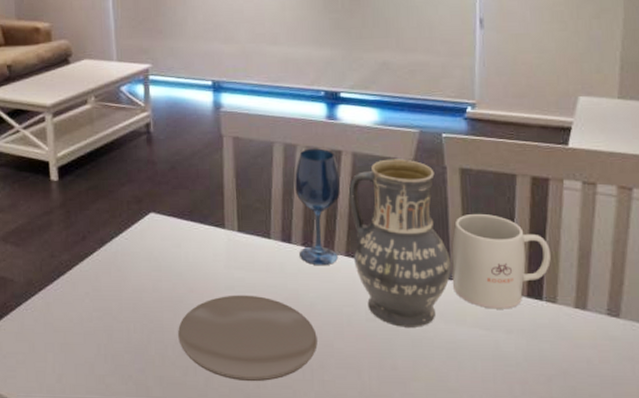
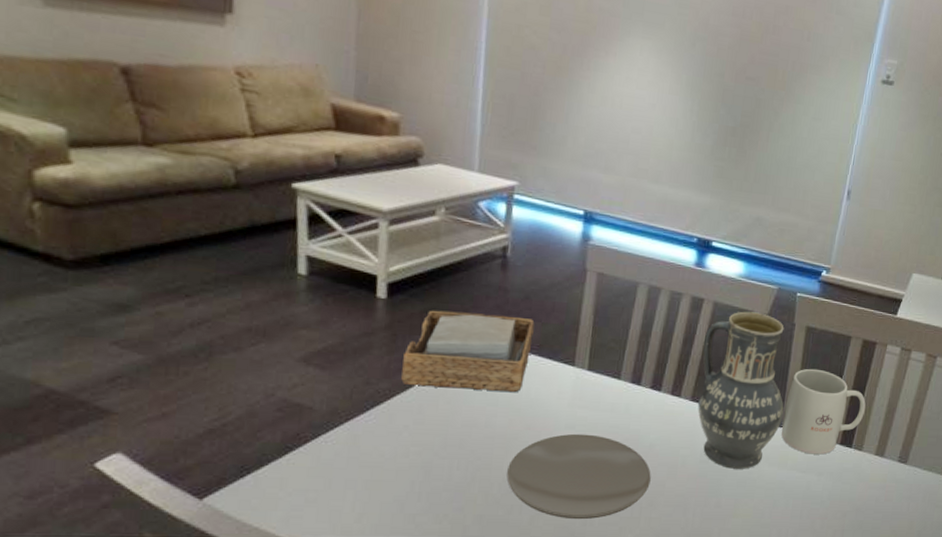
napkin holder: none [77,186,184,258] -> present [401,310,535,393]
wineglass: present [295,148,341,266] -> none [647,293,699,409]

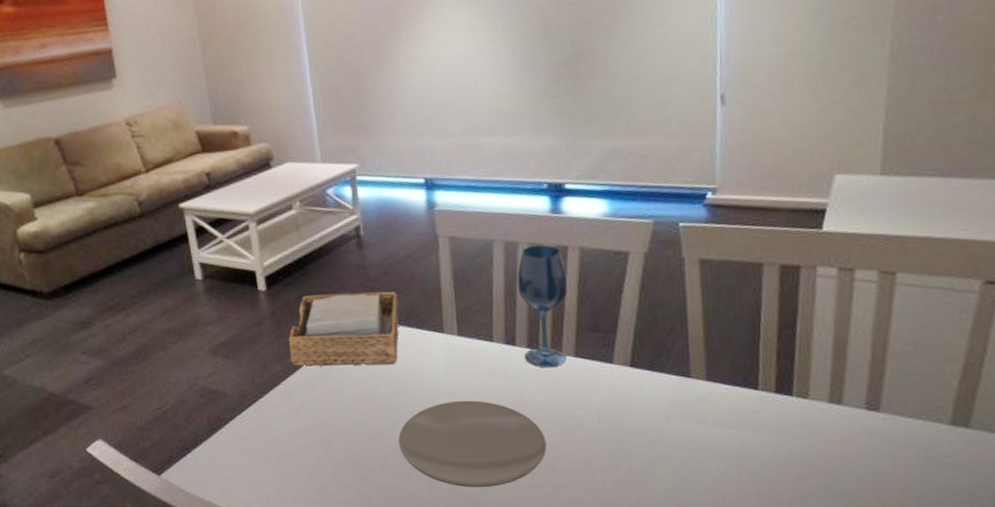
wineglass: none [647,293,699,409] -> present [517,245,568,368]
vase: present [698,311,785,469] -> none [577,252,691,428]
mug: present [781,368,866,455] -> none [690,306,803,407]

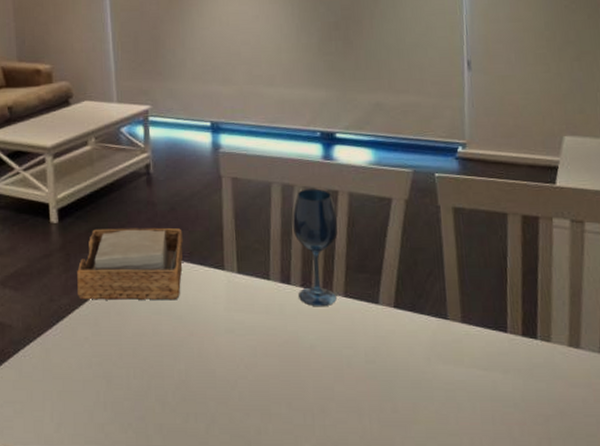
plate: present [398,400,547,488] -> none [178,337,318,428]

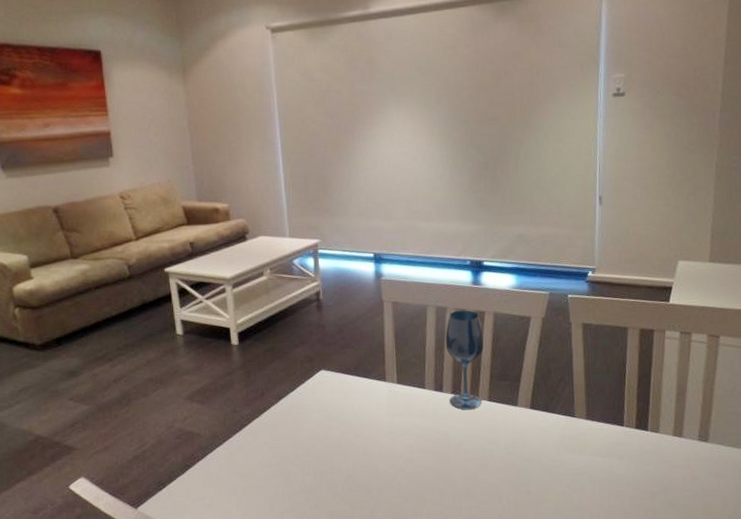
napkin holder: present [77,227,184,301] -> none [256,346,350,410]

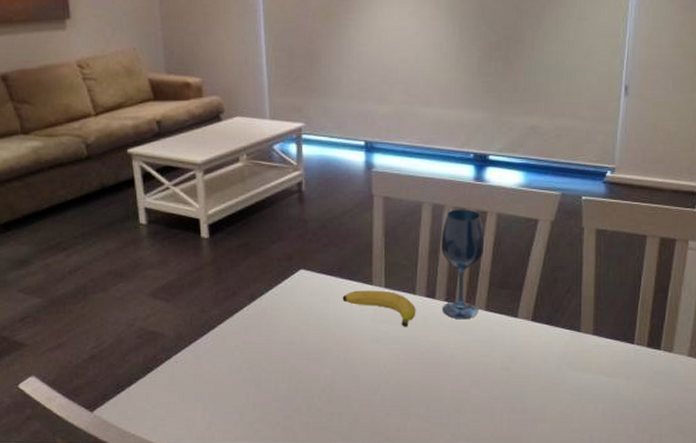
fruit: none [359,386,426,419] -> present [342,290,416,327]

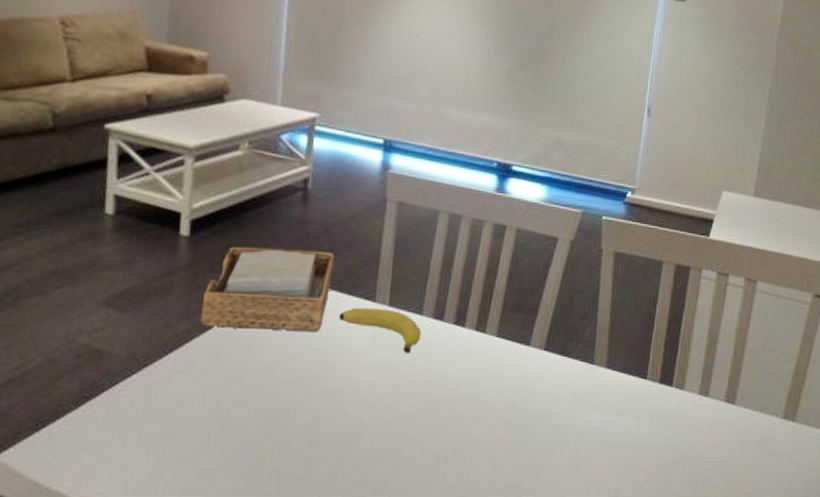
napkin holder: none [228,244,333,312] -> present [200,246,335,332]
wineglass: present [441,209,485,320] -> none [450,221,502,347]

